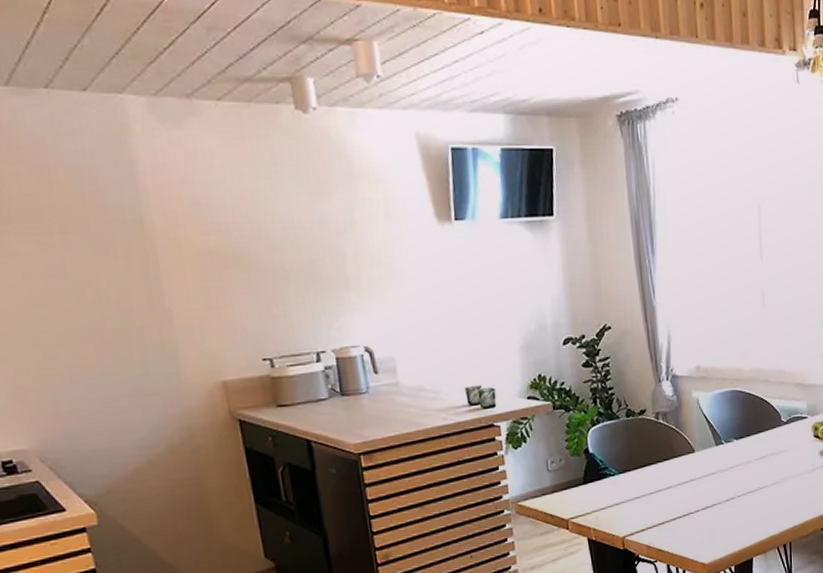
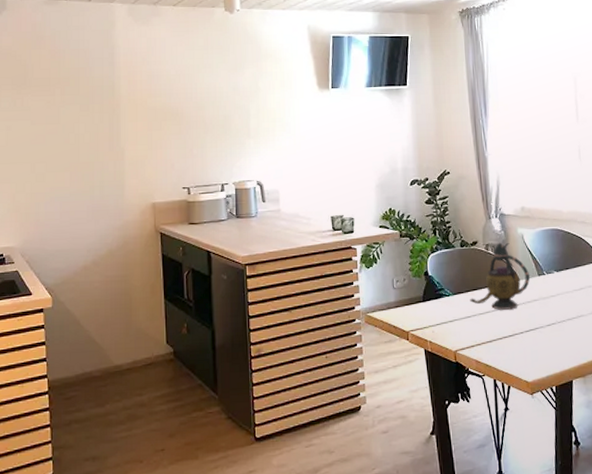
teapot: none [638,409,707,488] -> present [470,242,530,310]

